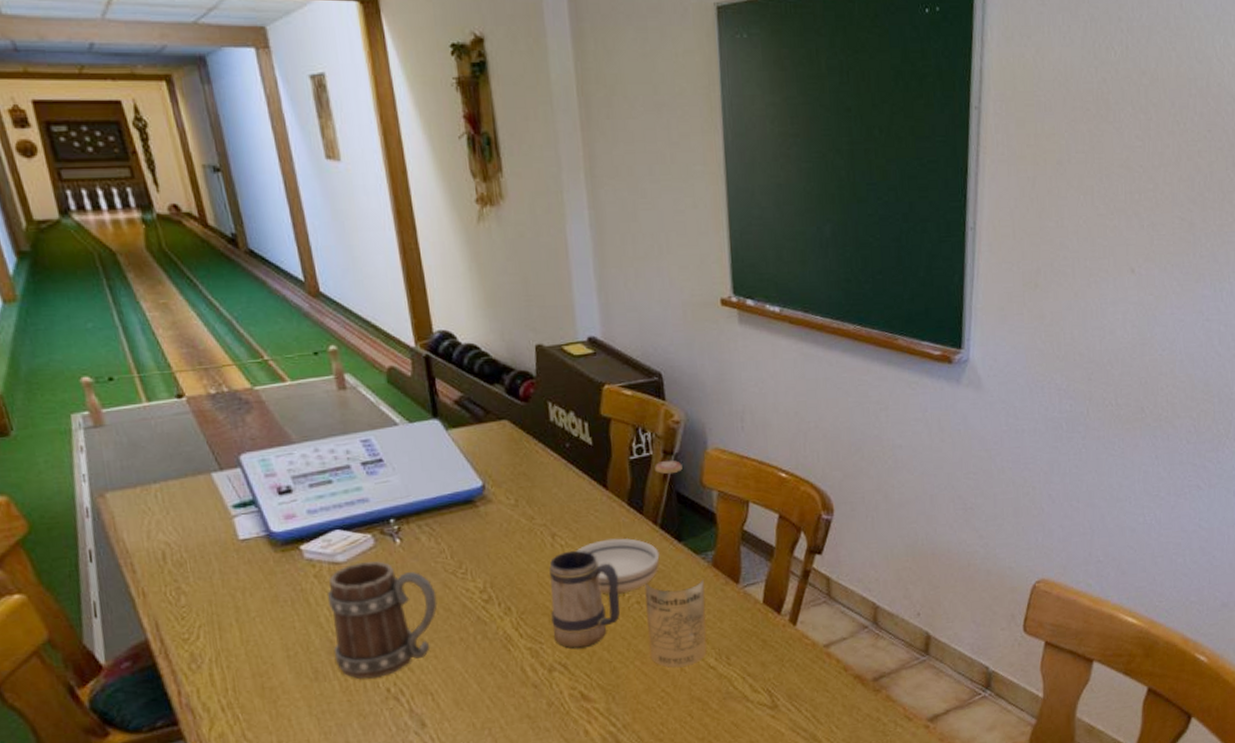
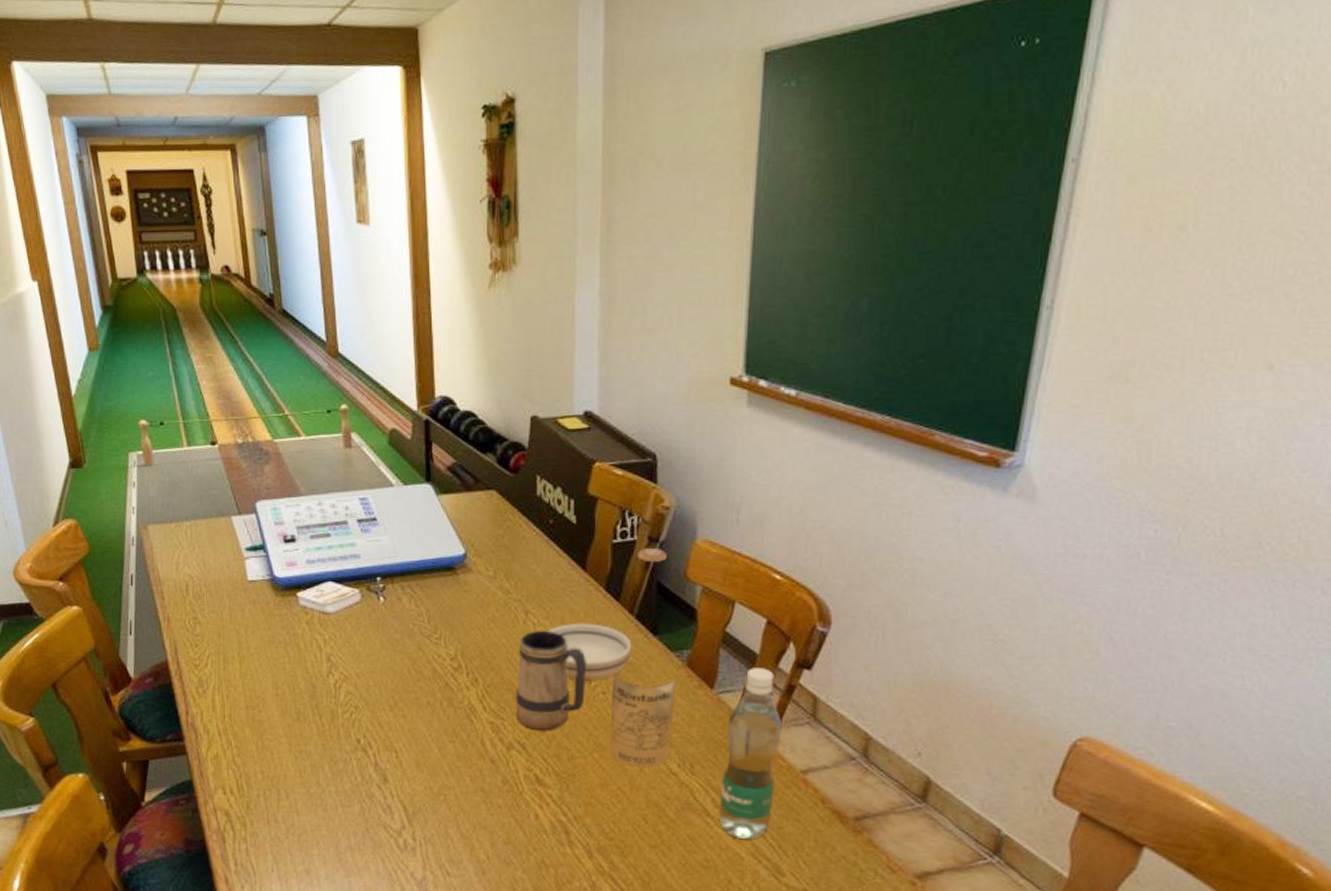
beer mug: present [326,561,438,680] -> none [315,616,411,727]
bottle: none [755,558,804,717] -> present [719,668,782,840]

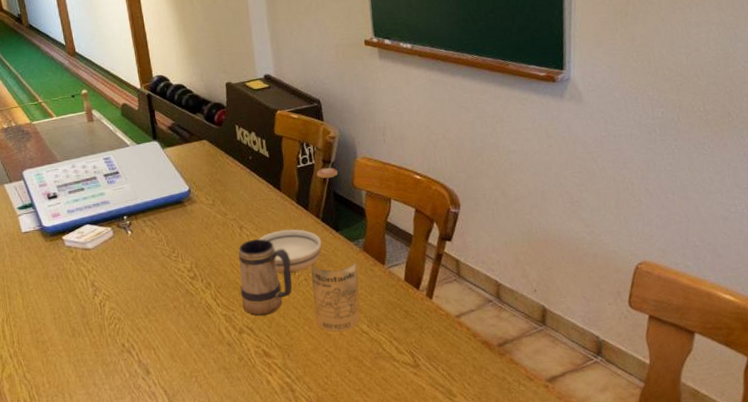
bottle: present [719,668,782,840] -> none [398,244,440,374]

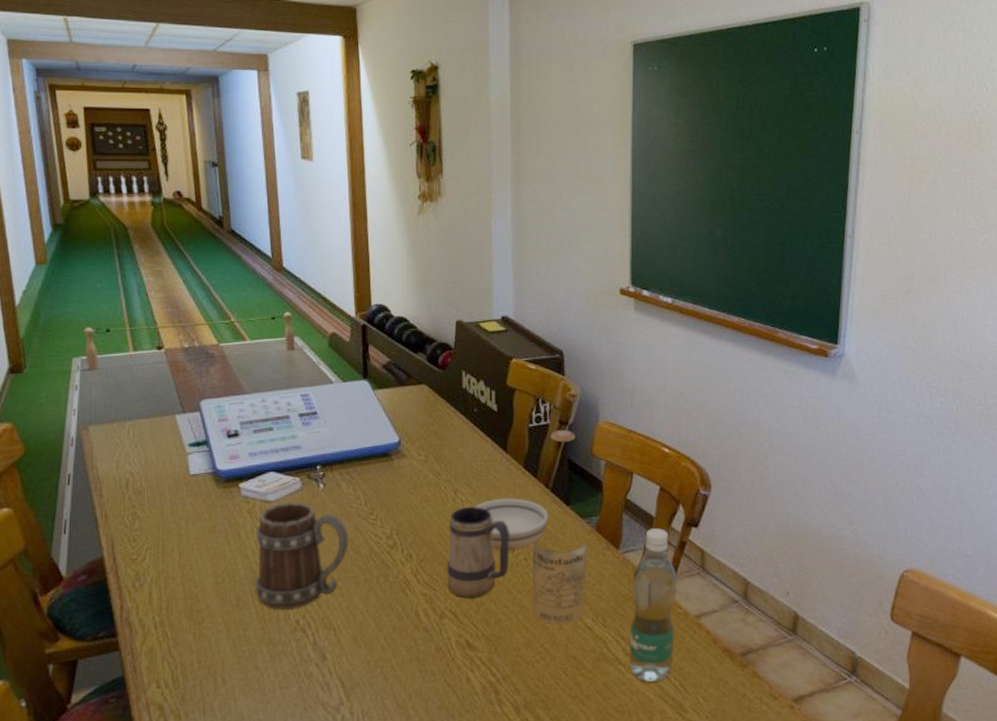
beer mug: none [80,247,158,337] -> present [255,503,349,610]
bottle: none [398,244,440,374] -> present [629,528,677,683]

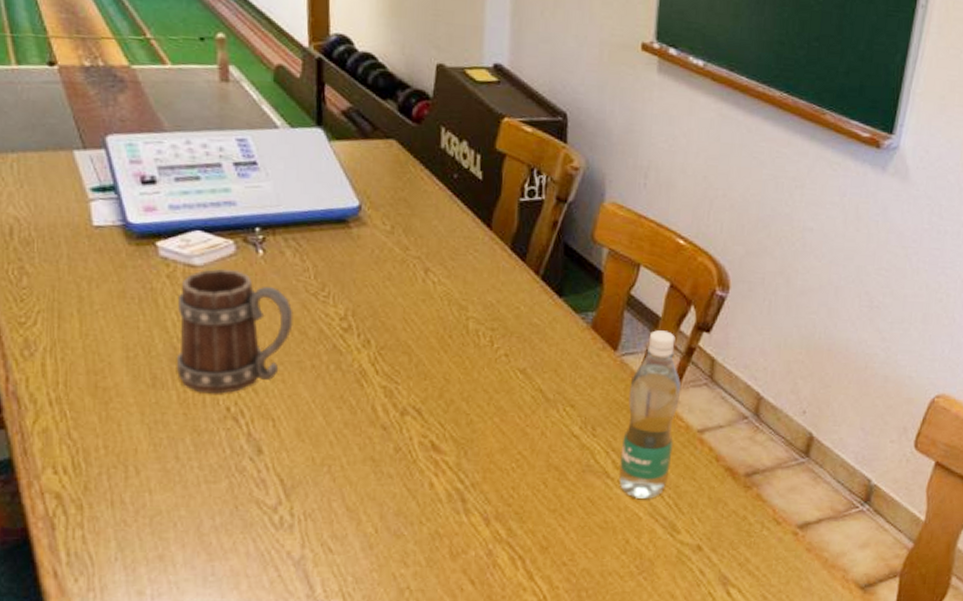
beer mug: present [447,506,510,598] -> none [411,289,490,394]
bowl: present [474,498,549,550] -> none [448,282,537,344]
beer bottle: present [532,429,588,625] -> none [510,207,581,432]

